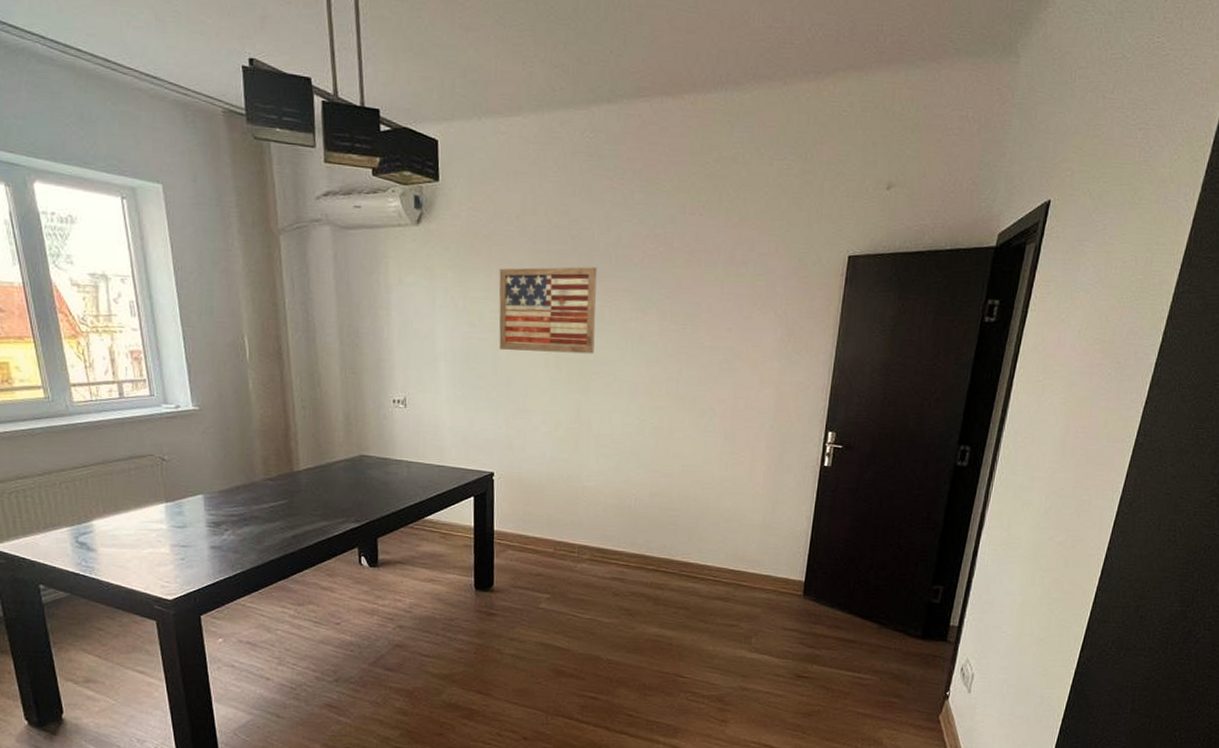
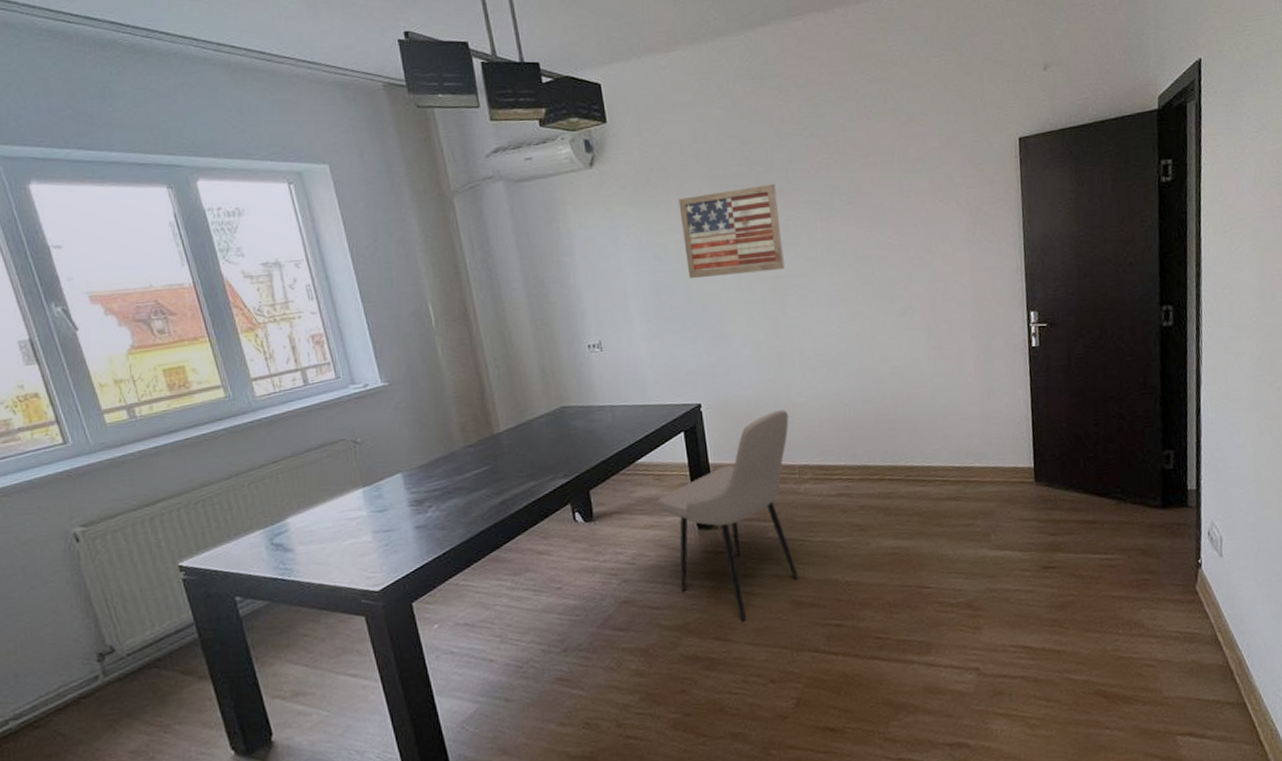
dining chair: none [440,490,576,680] -> present [657,410,799,622]

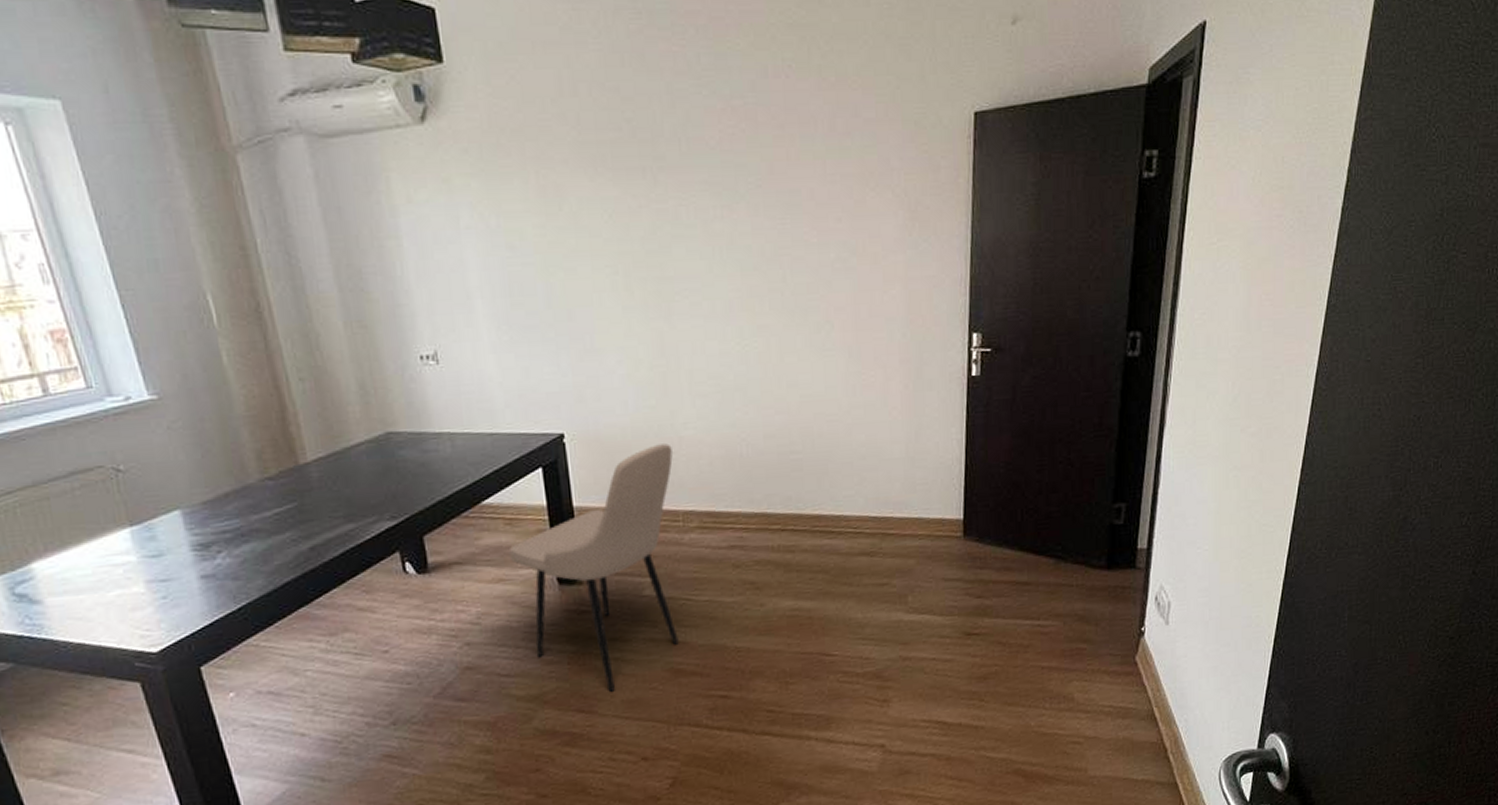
wall art: present [678,184,785,279] -> none [538,157,673,276]

